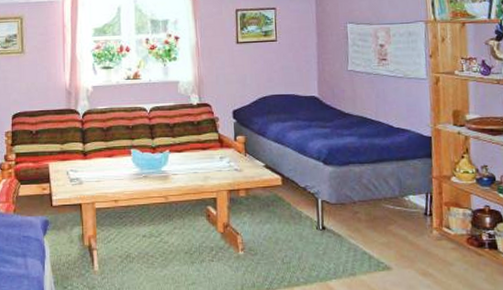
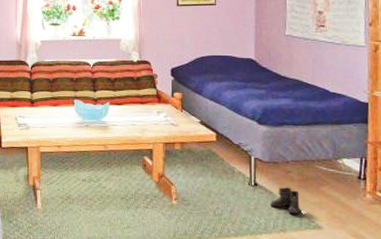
boots: none [339,229,369,257] -> present [270,187,300,215]

